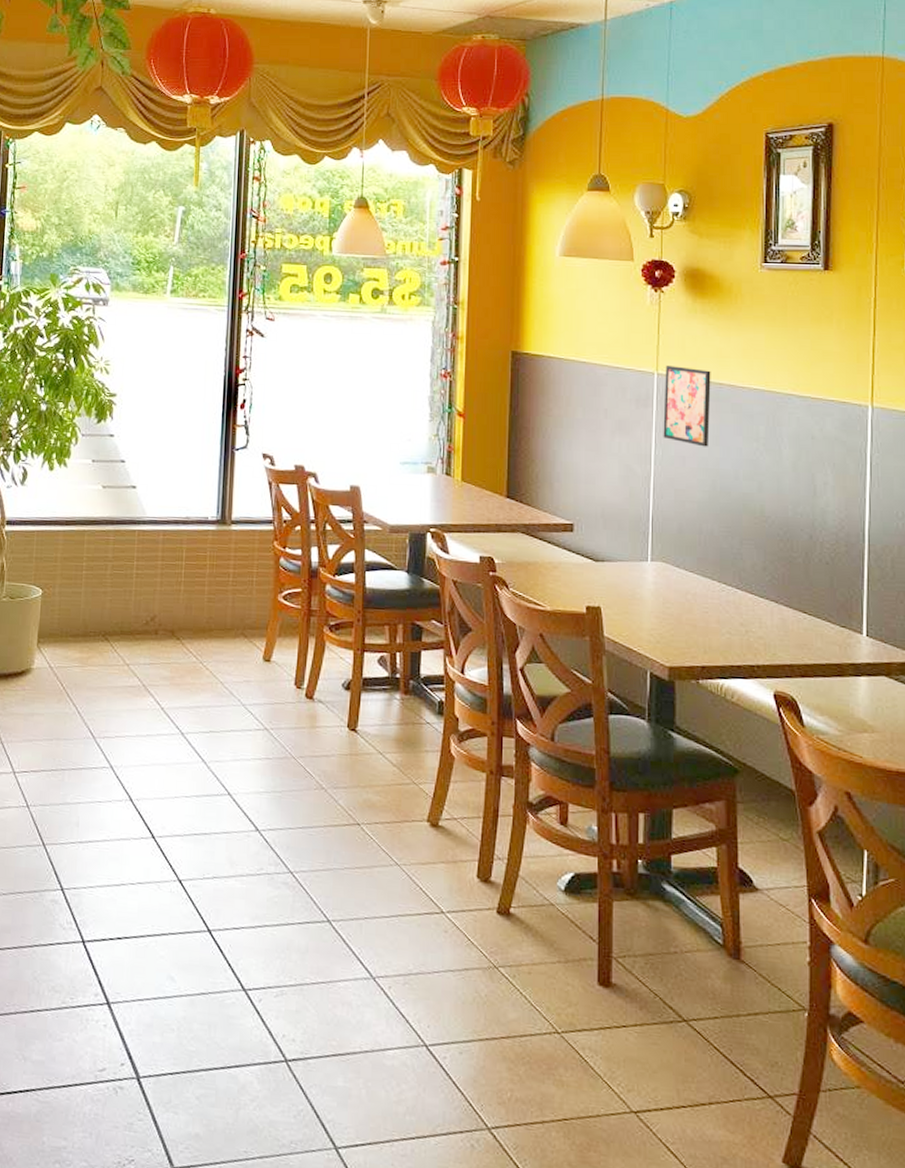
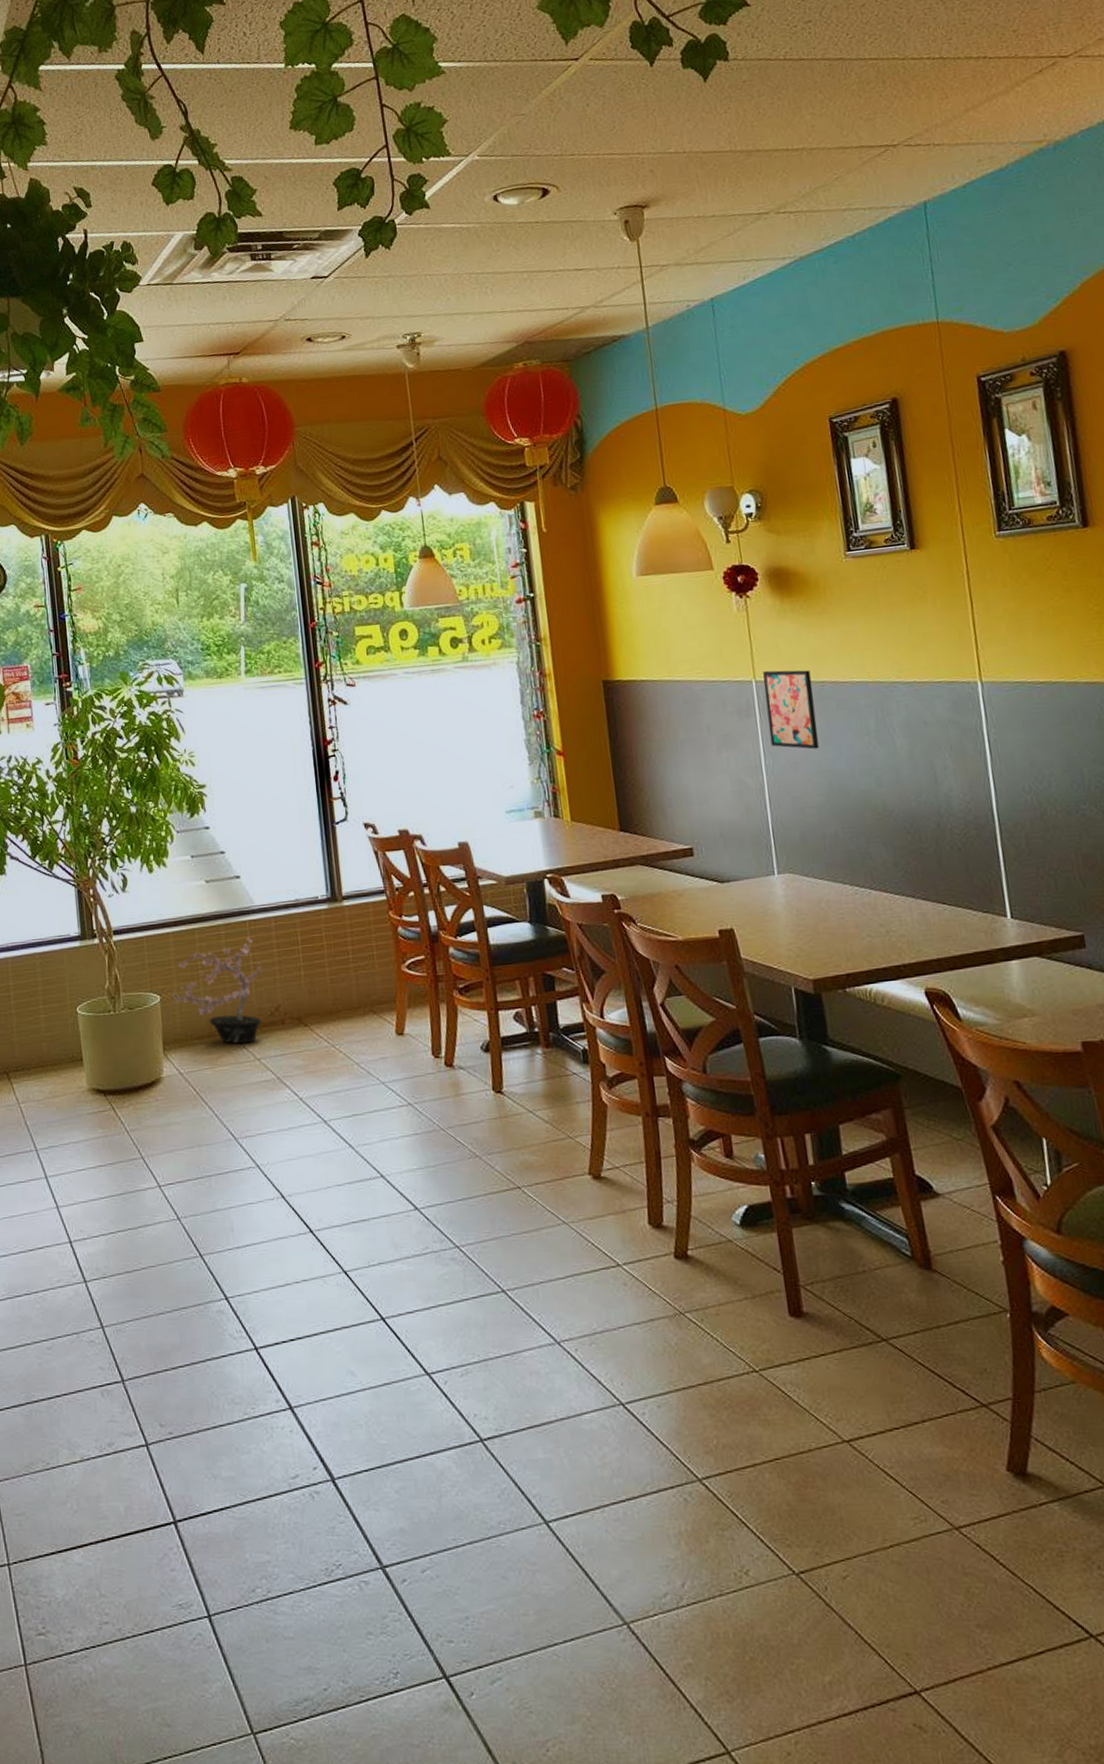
potted plant: none [53,545,145,649] -> present [171,936,263,1044]

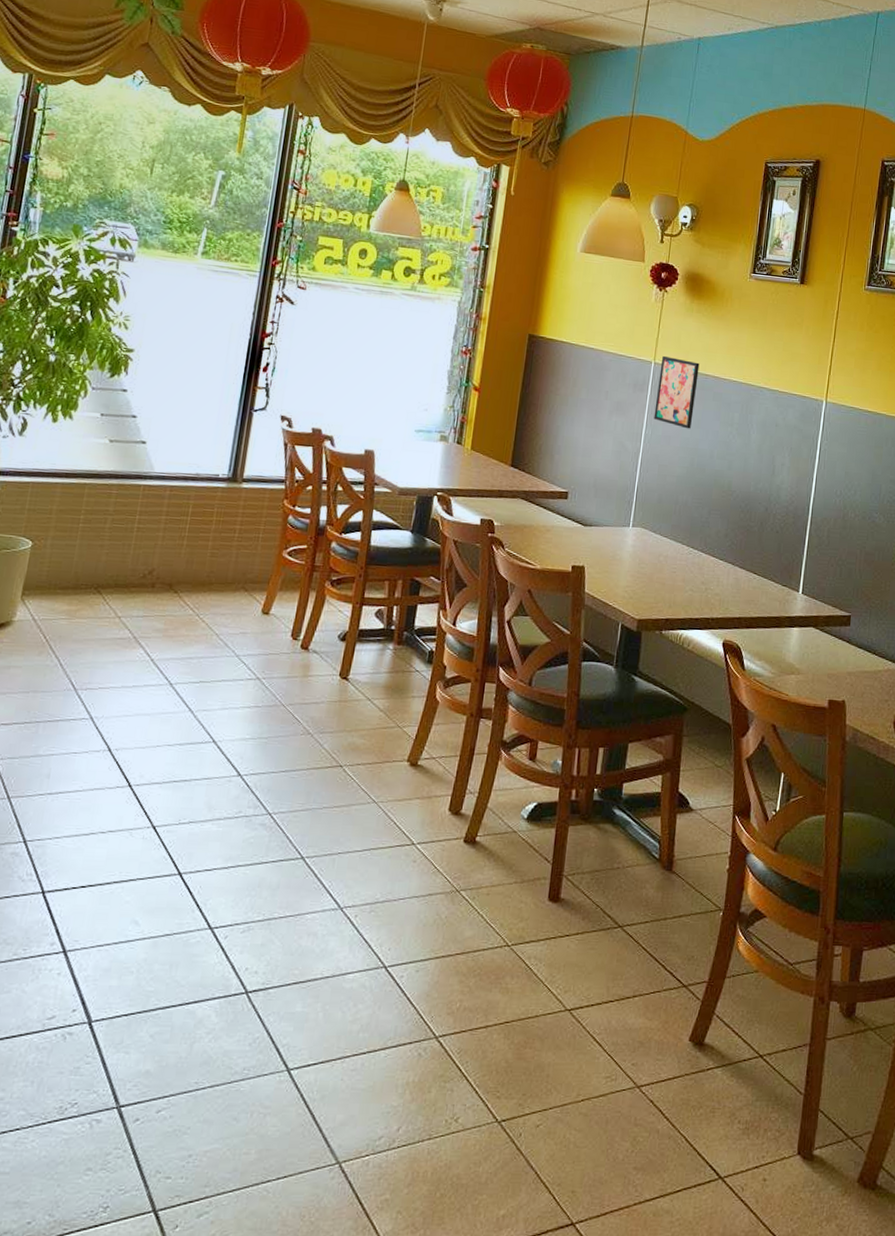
potted plant: present [171,936,263,1044] -> none [44,500,146,601]

